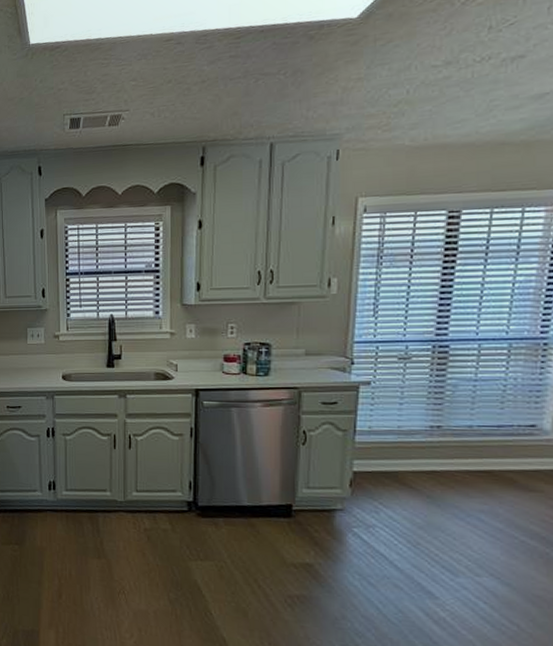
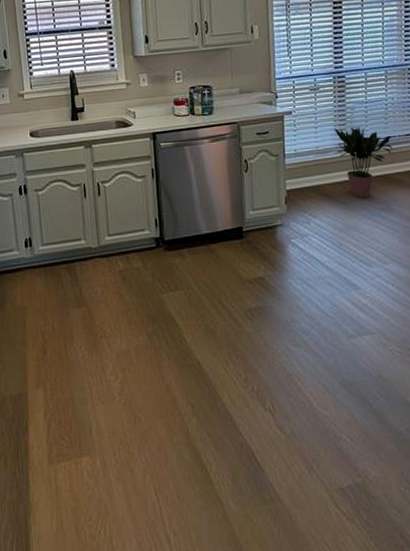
potted plant: none [426,407,508,495] -> present [334,126,393,198]

